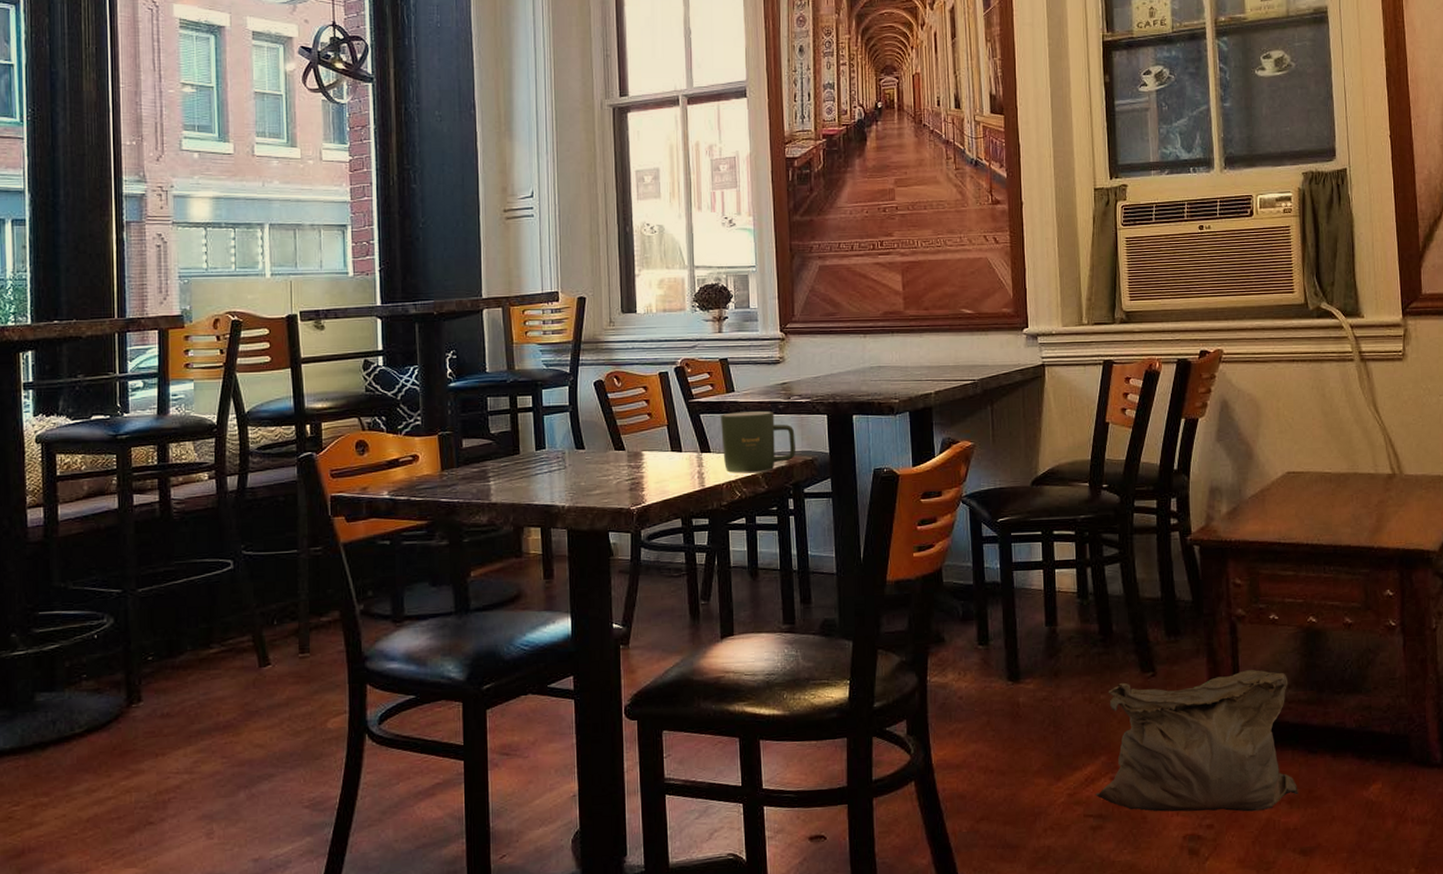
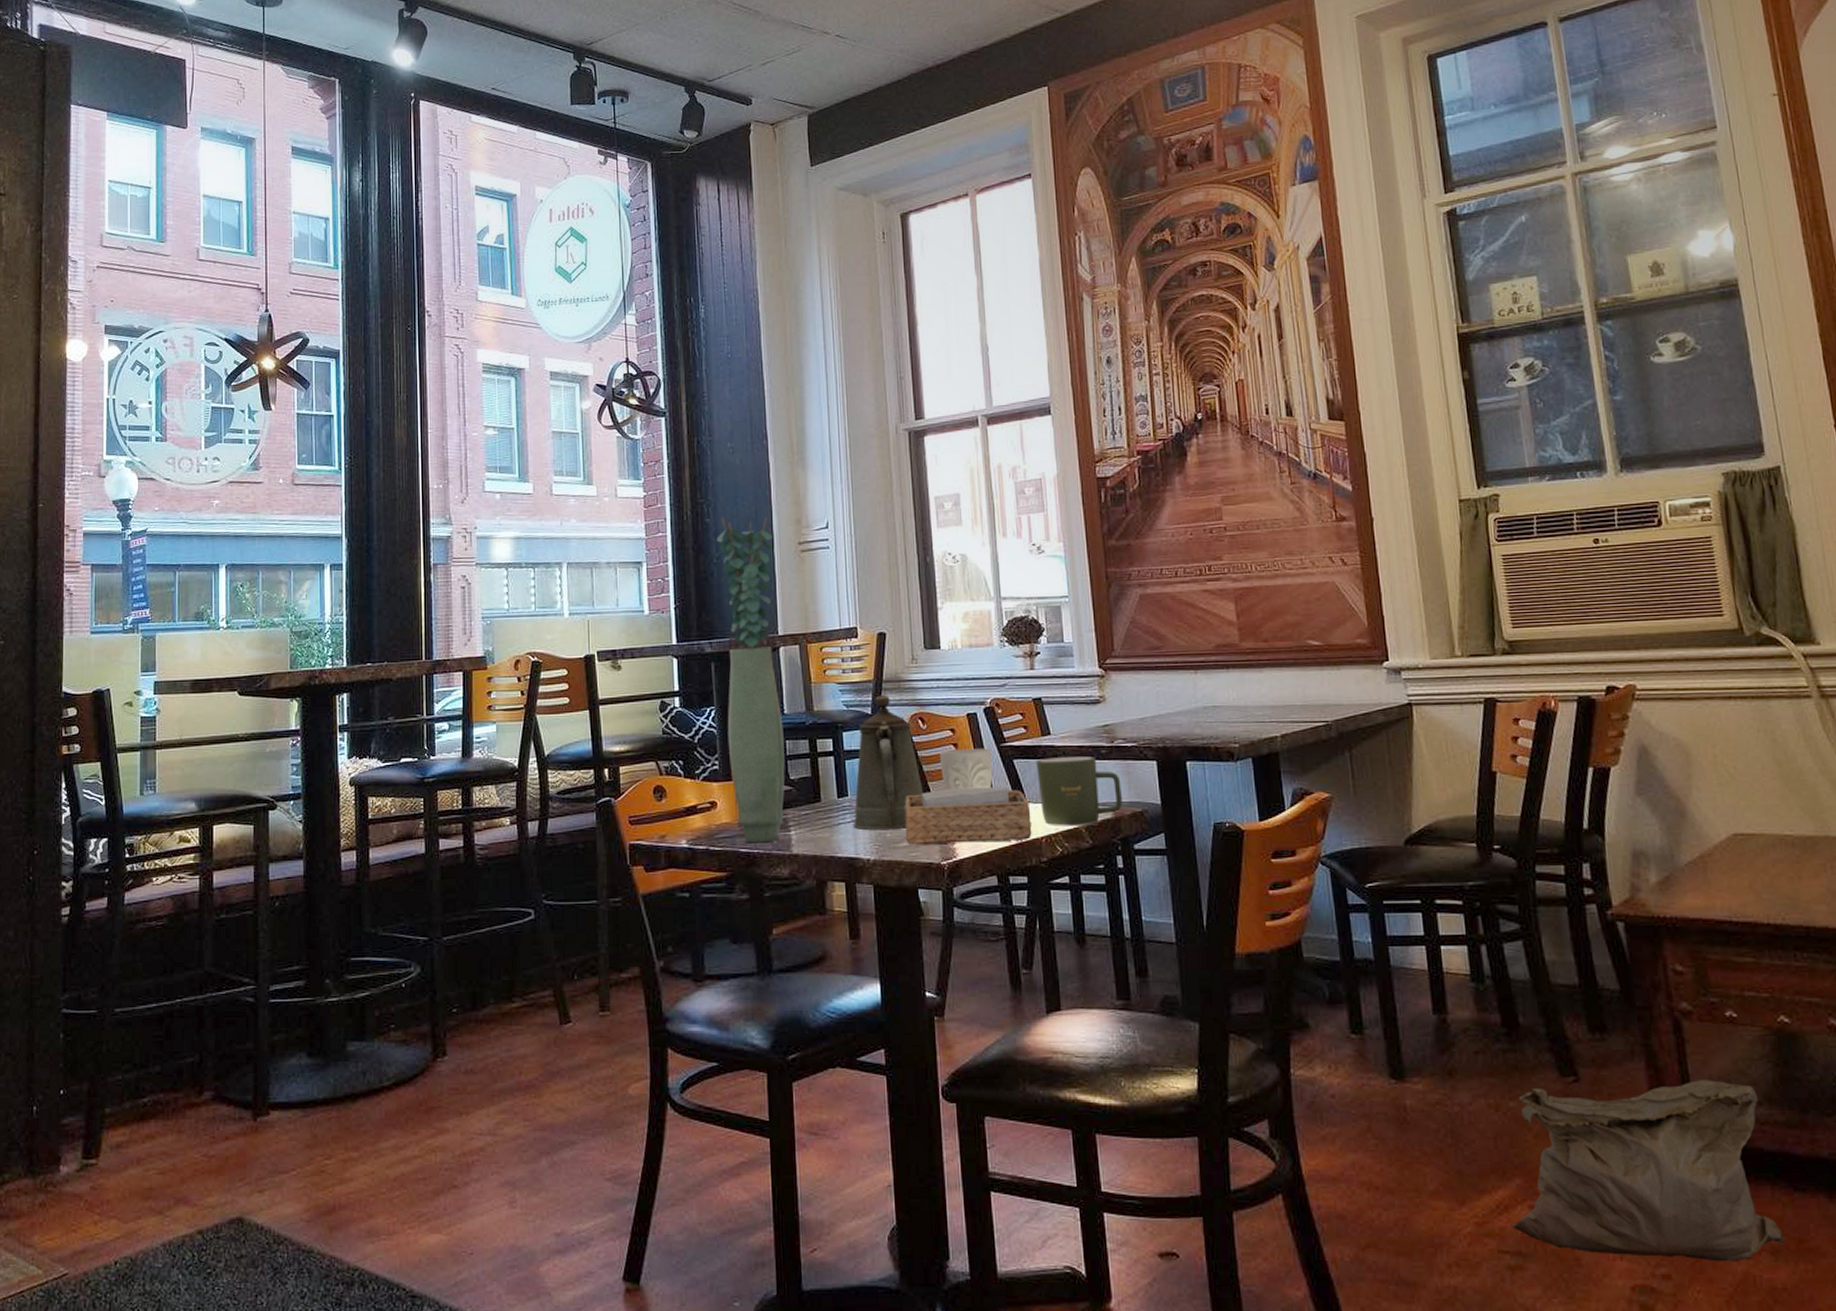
vase: none [423,183,486,493] -> present [717,517,785,843]
coffee pot: none [550,355,617,480] -> present [854,694,924,830]
napkin holder: none [599,438,714,493] -> present [904,786,1032,845]
cup: none [633,404,681,442] -> present [940,748,993,790]

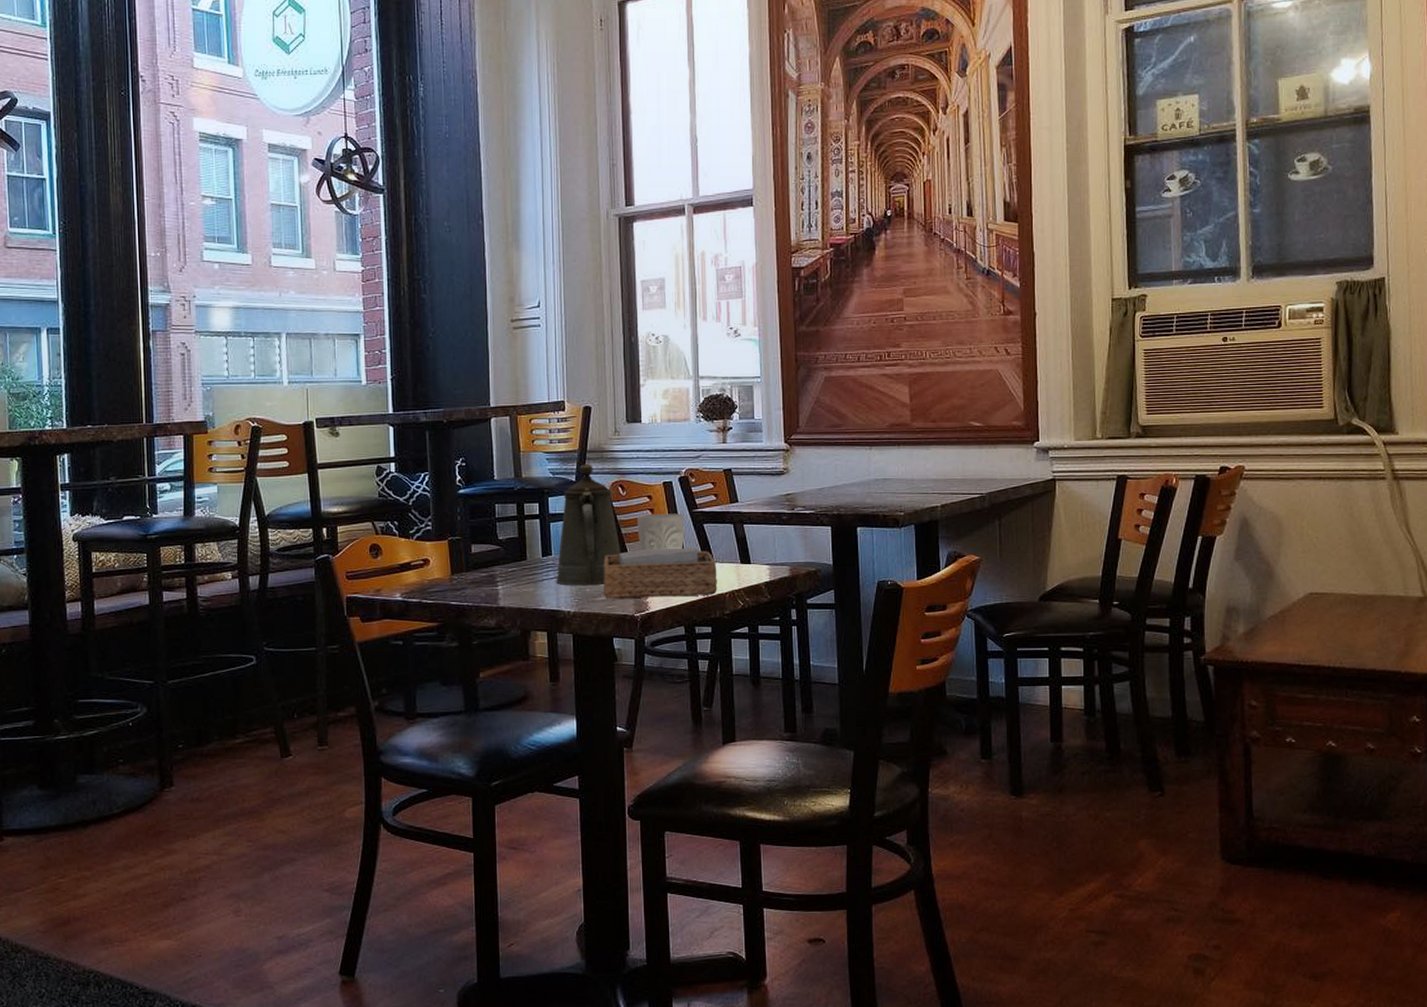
vase: present [717,517,785,843] -> none [432,293,494,597]
mug: present [1036,756,1122,828] -> none [724,522,799,585]
bag: present [1510,1080,1784,1262] -> none [1098,793,1311,935]

